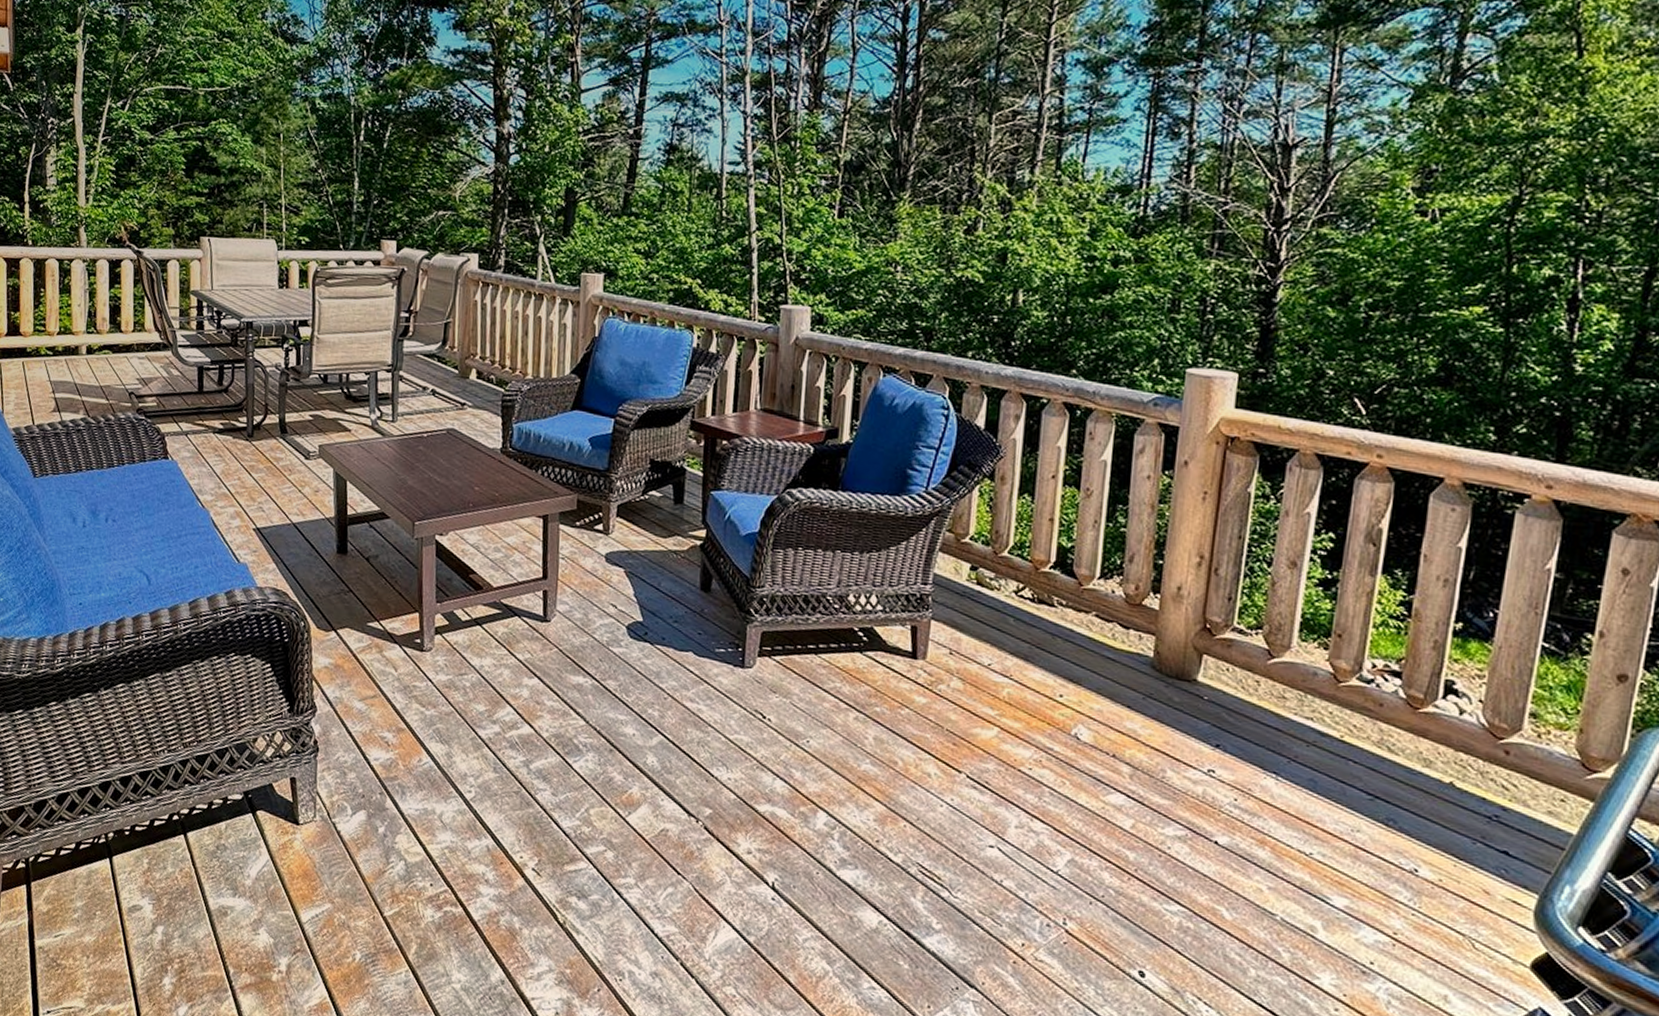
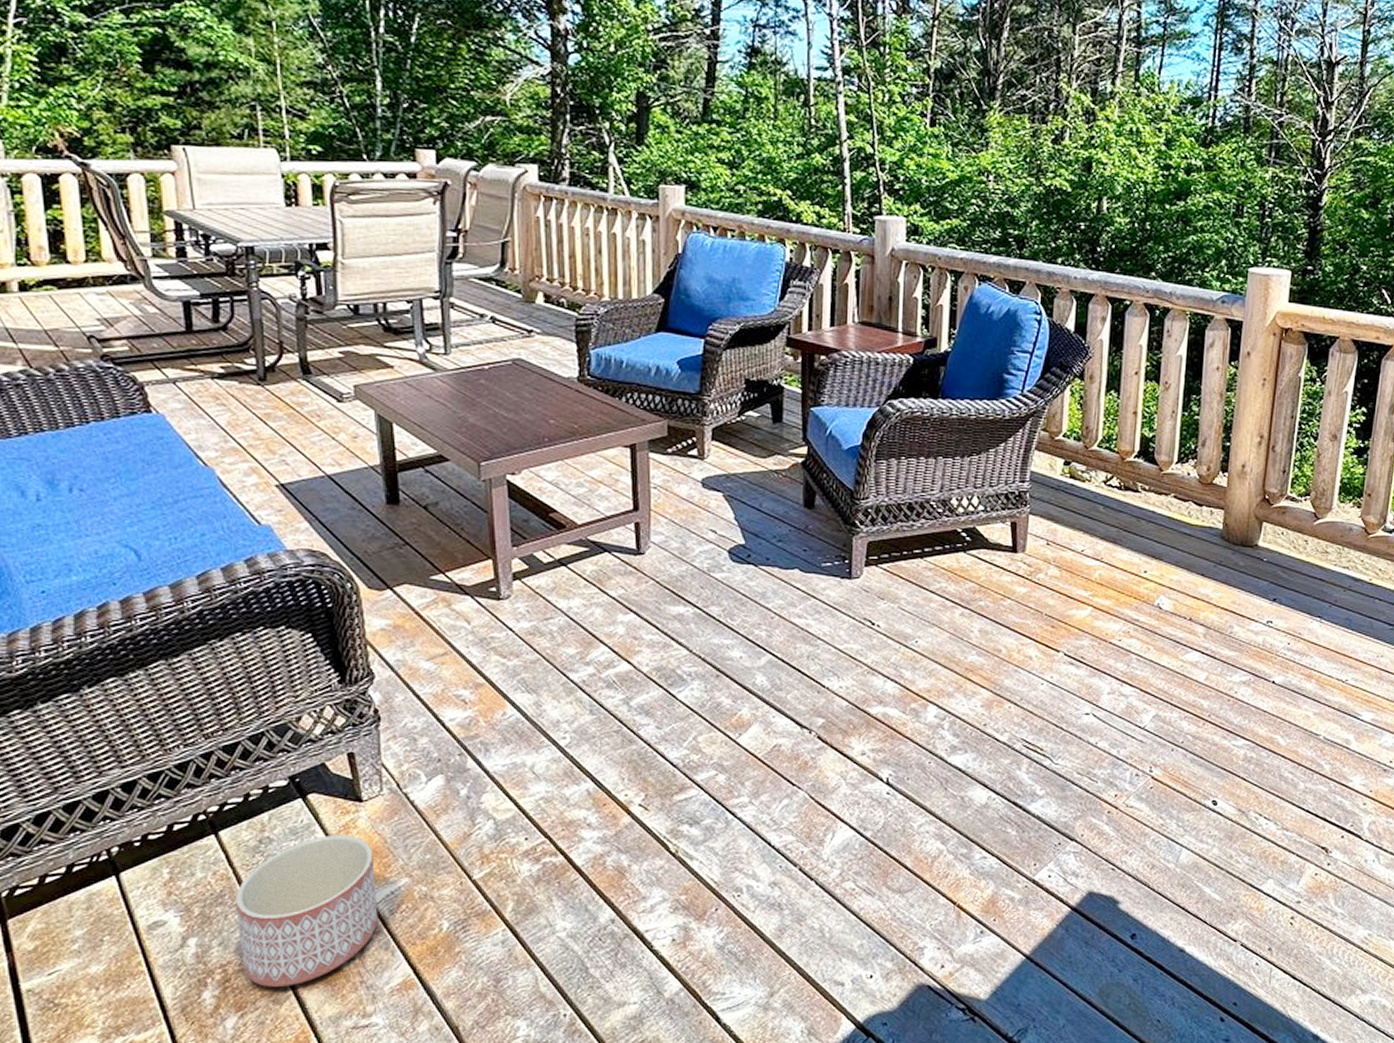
planter: none [194,851,305,987] -> present [236,835,378,987]

